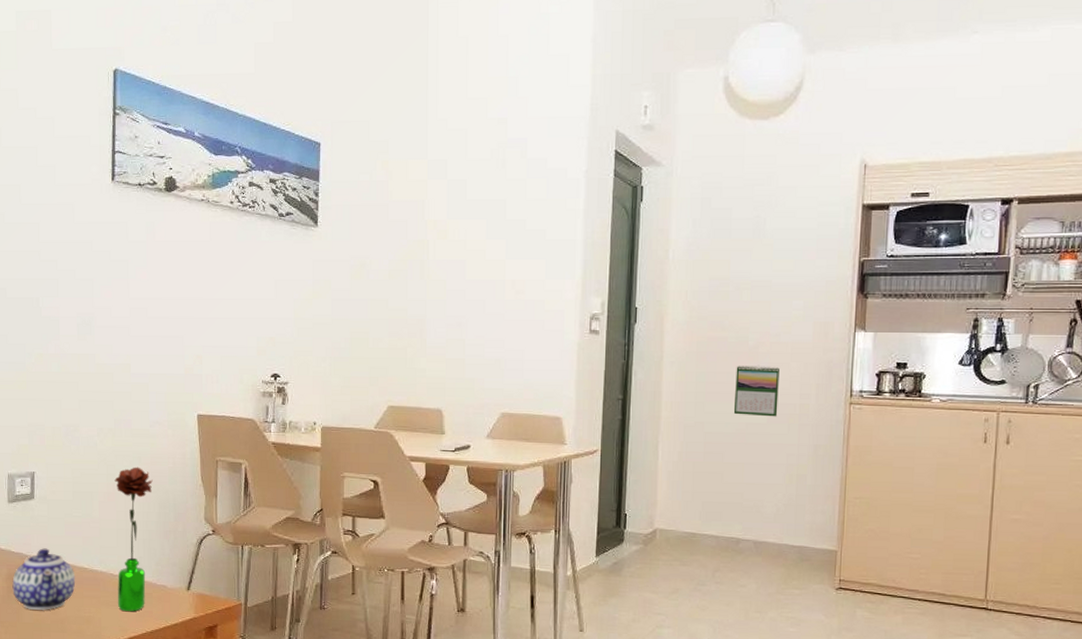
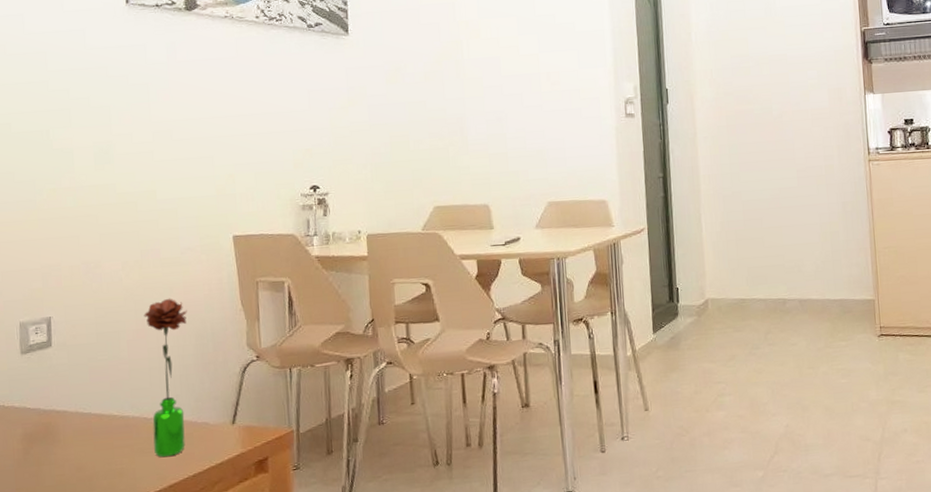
teapot: present [12,548,76,611] -> none [29,399,104,471]
calendar: present [733,366,779,417] -> none [764,133,807,181]

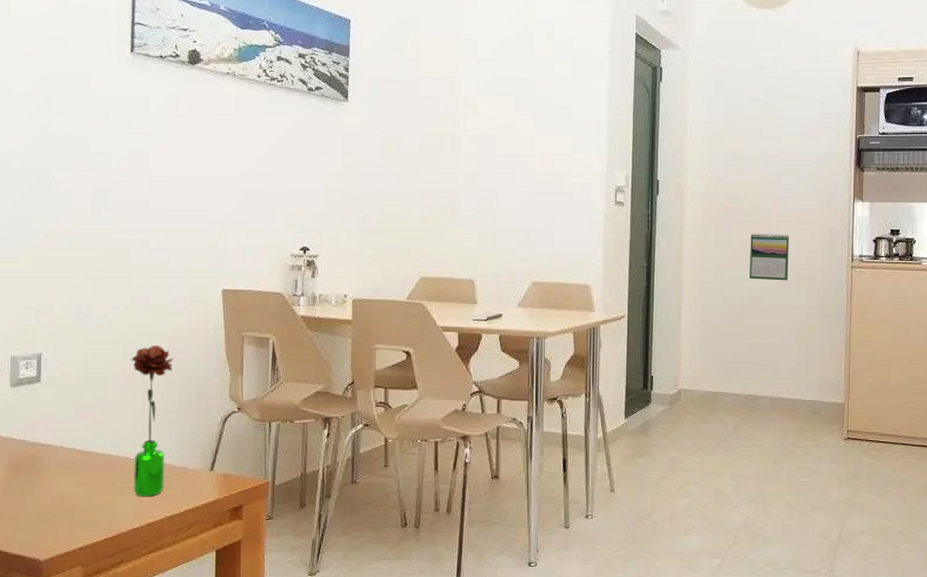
calendar: none [764,133,807,181] -> present [749,234,789,281]

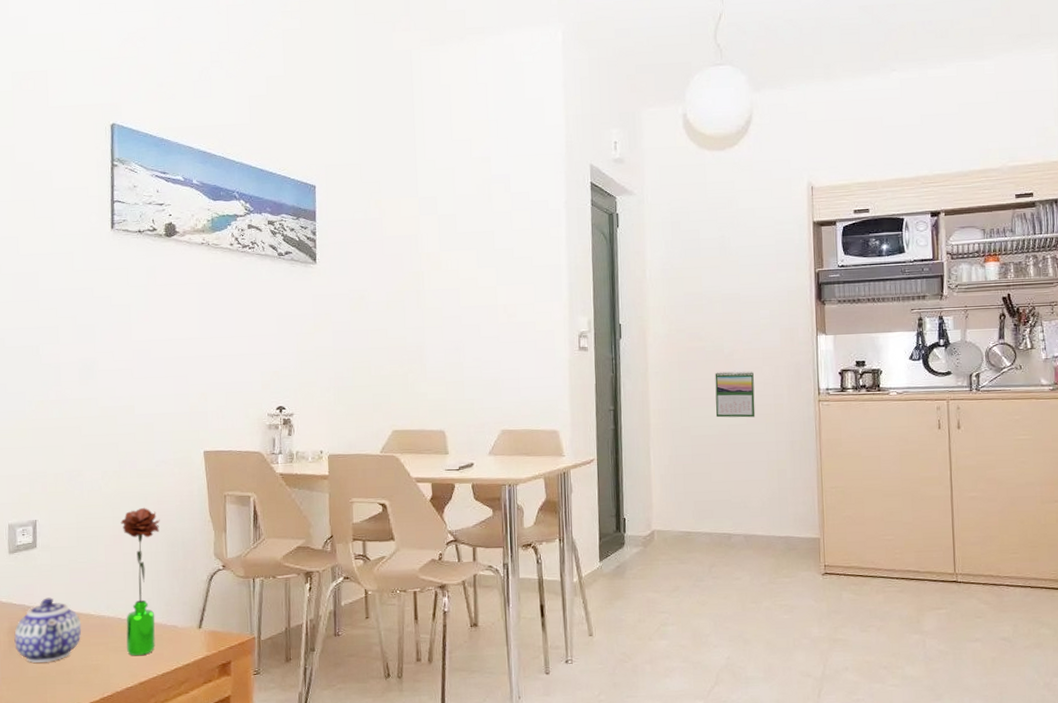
teapot: none [14,434,87,501] -> present [14,597,82,663]

